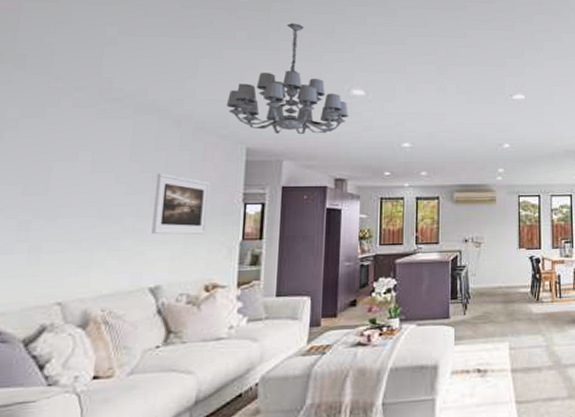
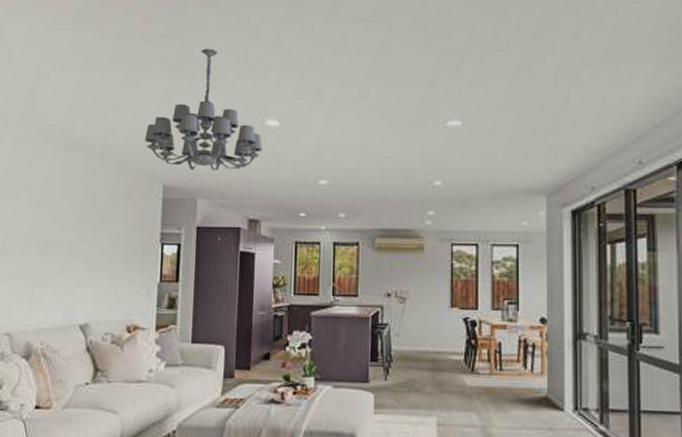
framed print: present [151,173,211,235] -> none [80,210,131,274]

